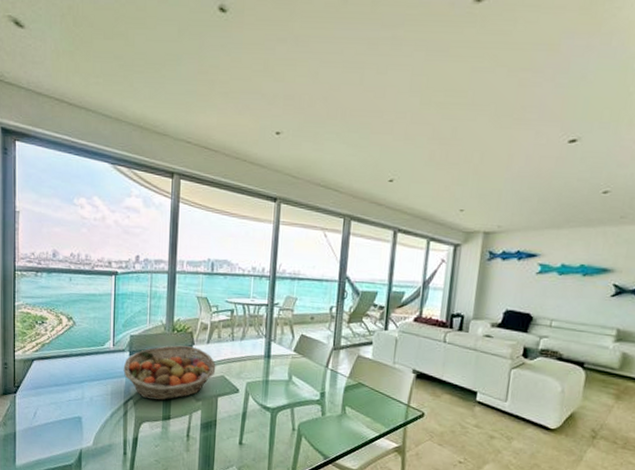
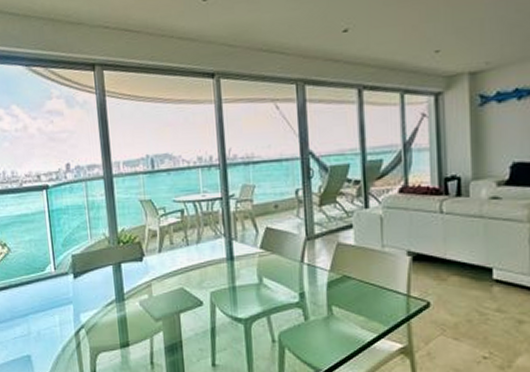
fruit basket: present [123,345,216,401] -> none [69,259,173,326]

